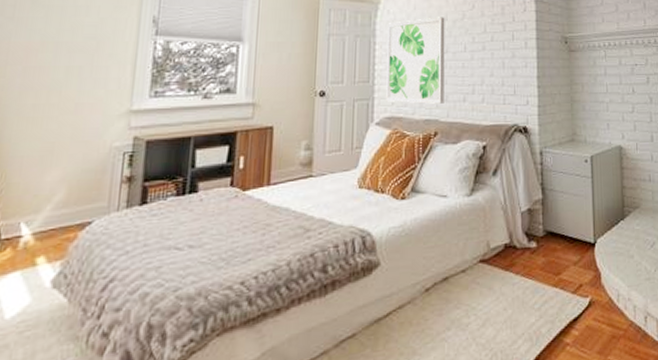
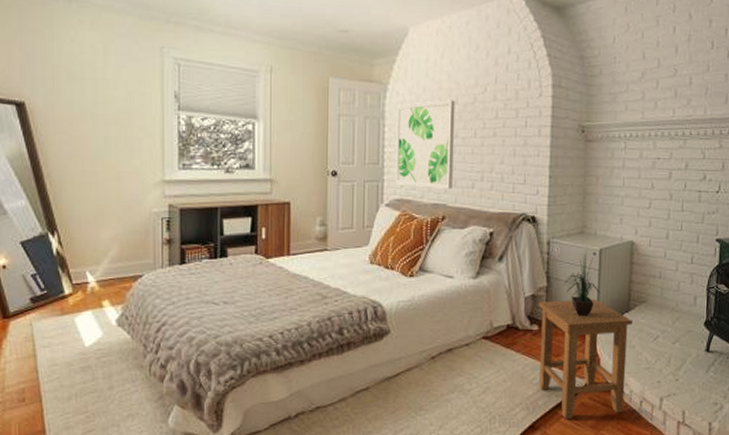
stool: none [536,208,629,347] -> present [539,299,632,419]
potted plant: none [558,157,595,229] -> present [563,250,601,317]

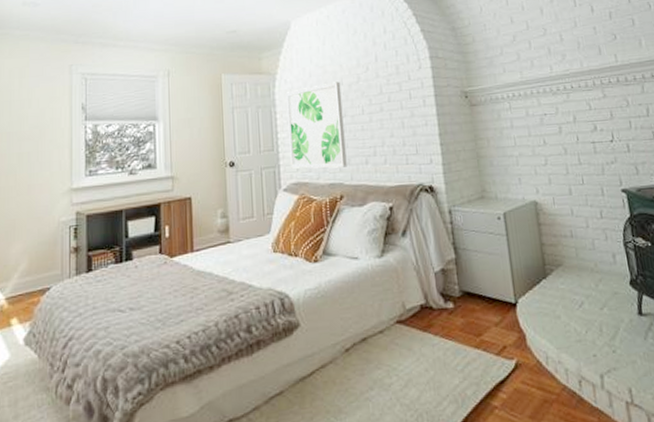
stool: present [539,299,632,419] -> none [450,267,563,410]
potted plant: present [563,250,601,317] -> none [472,215,513,289]

